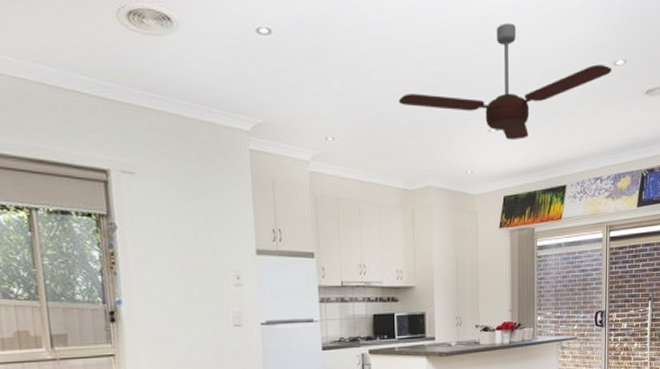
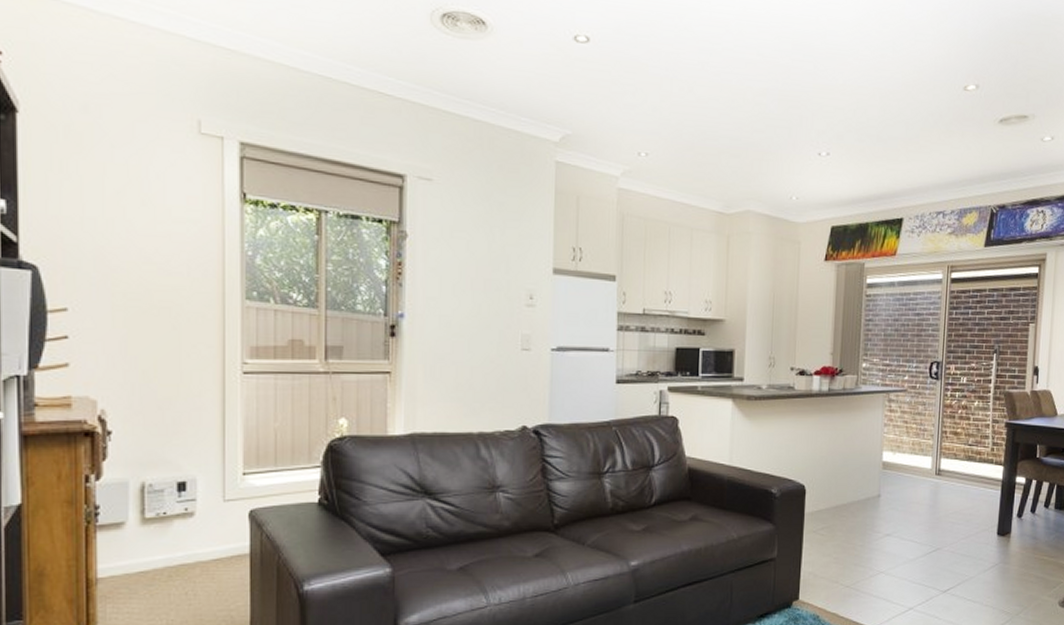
ceiling fan: present [398,23,612,140] -> none [720,40,962,166]

